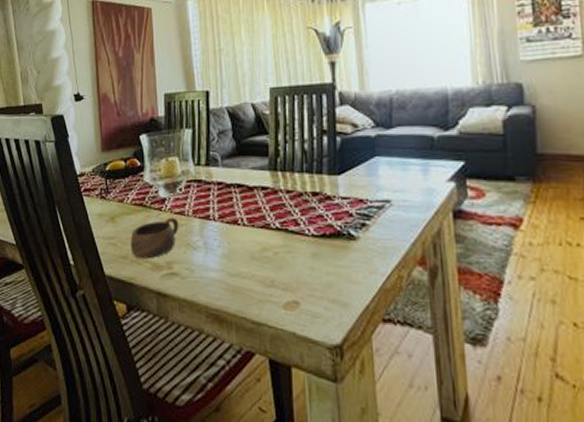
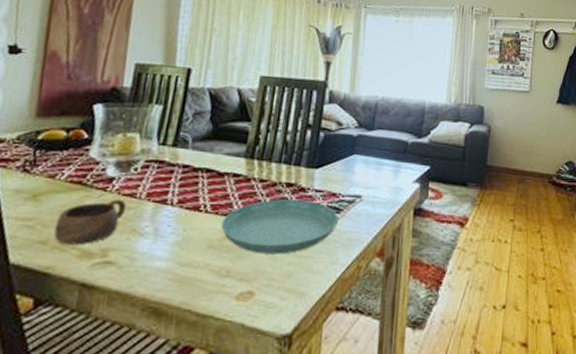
saucer: none [258,208,370,264] -> present [221,198,338,255]

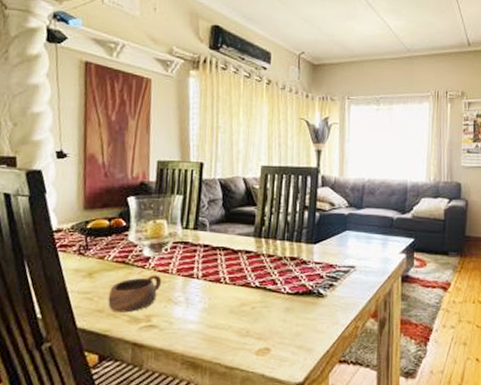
saucer: present [221,198,338,255] -> none [239,270,336,317]

